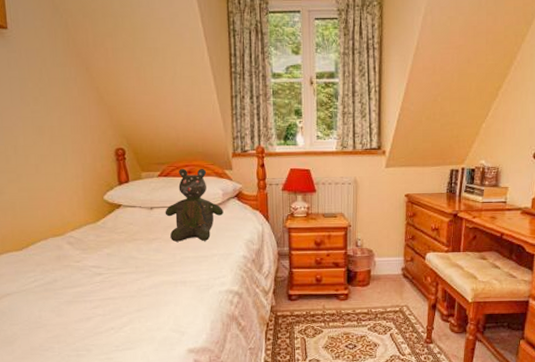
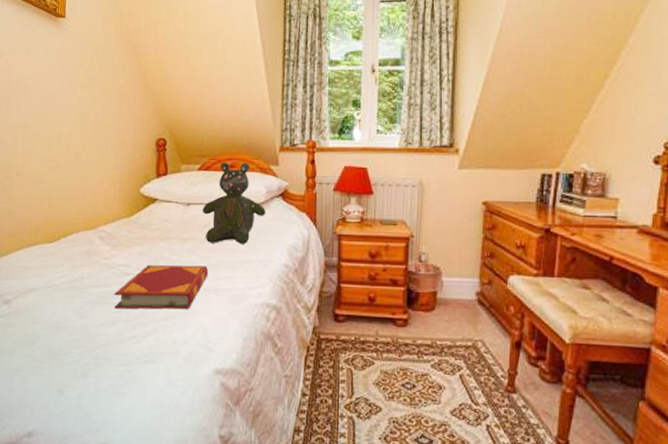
hardback book: none [88,262,176,306] -> present [114,264,209,309]

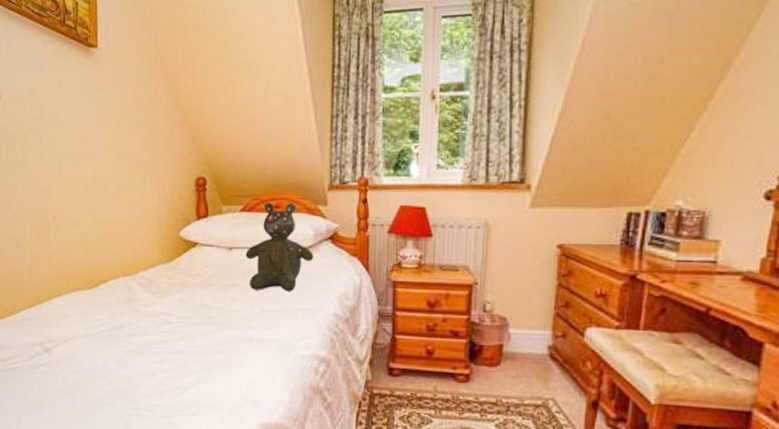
hardback book: present [114,264,209,309] -> none [155,313,253,360]

